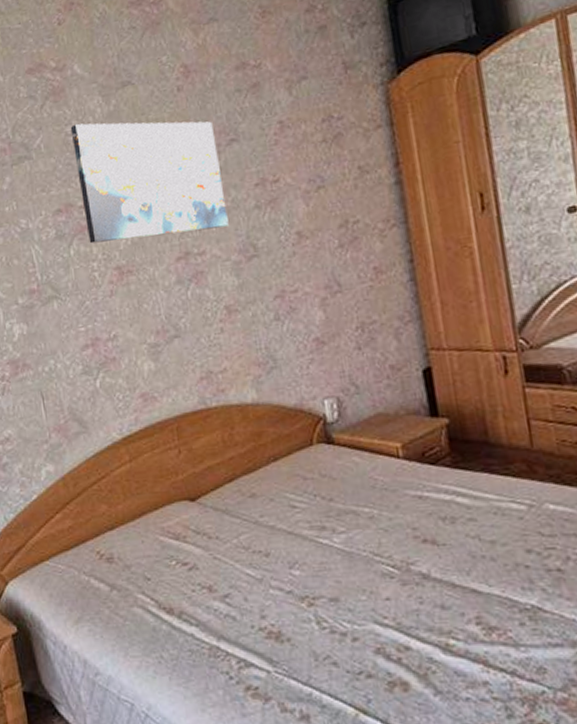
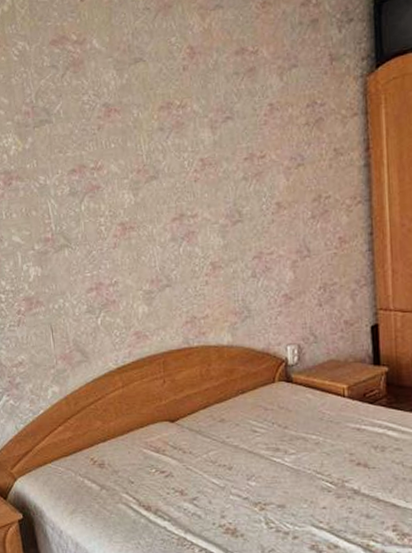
wall art: present [70,121,229,244] -> none [87,93,219,201]

